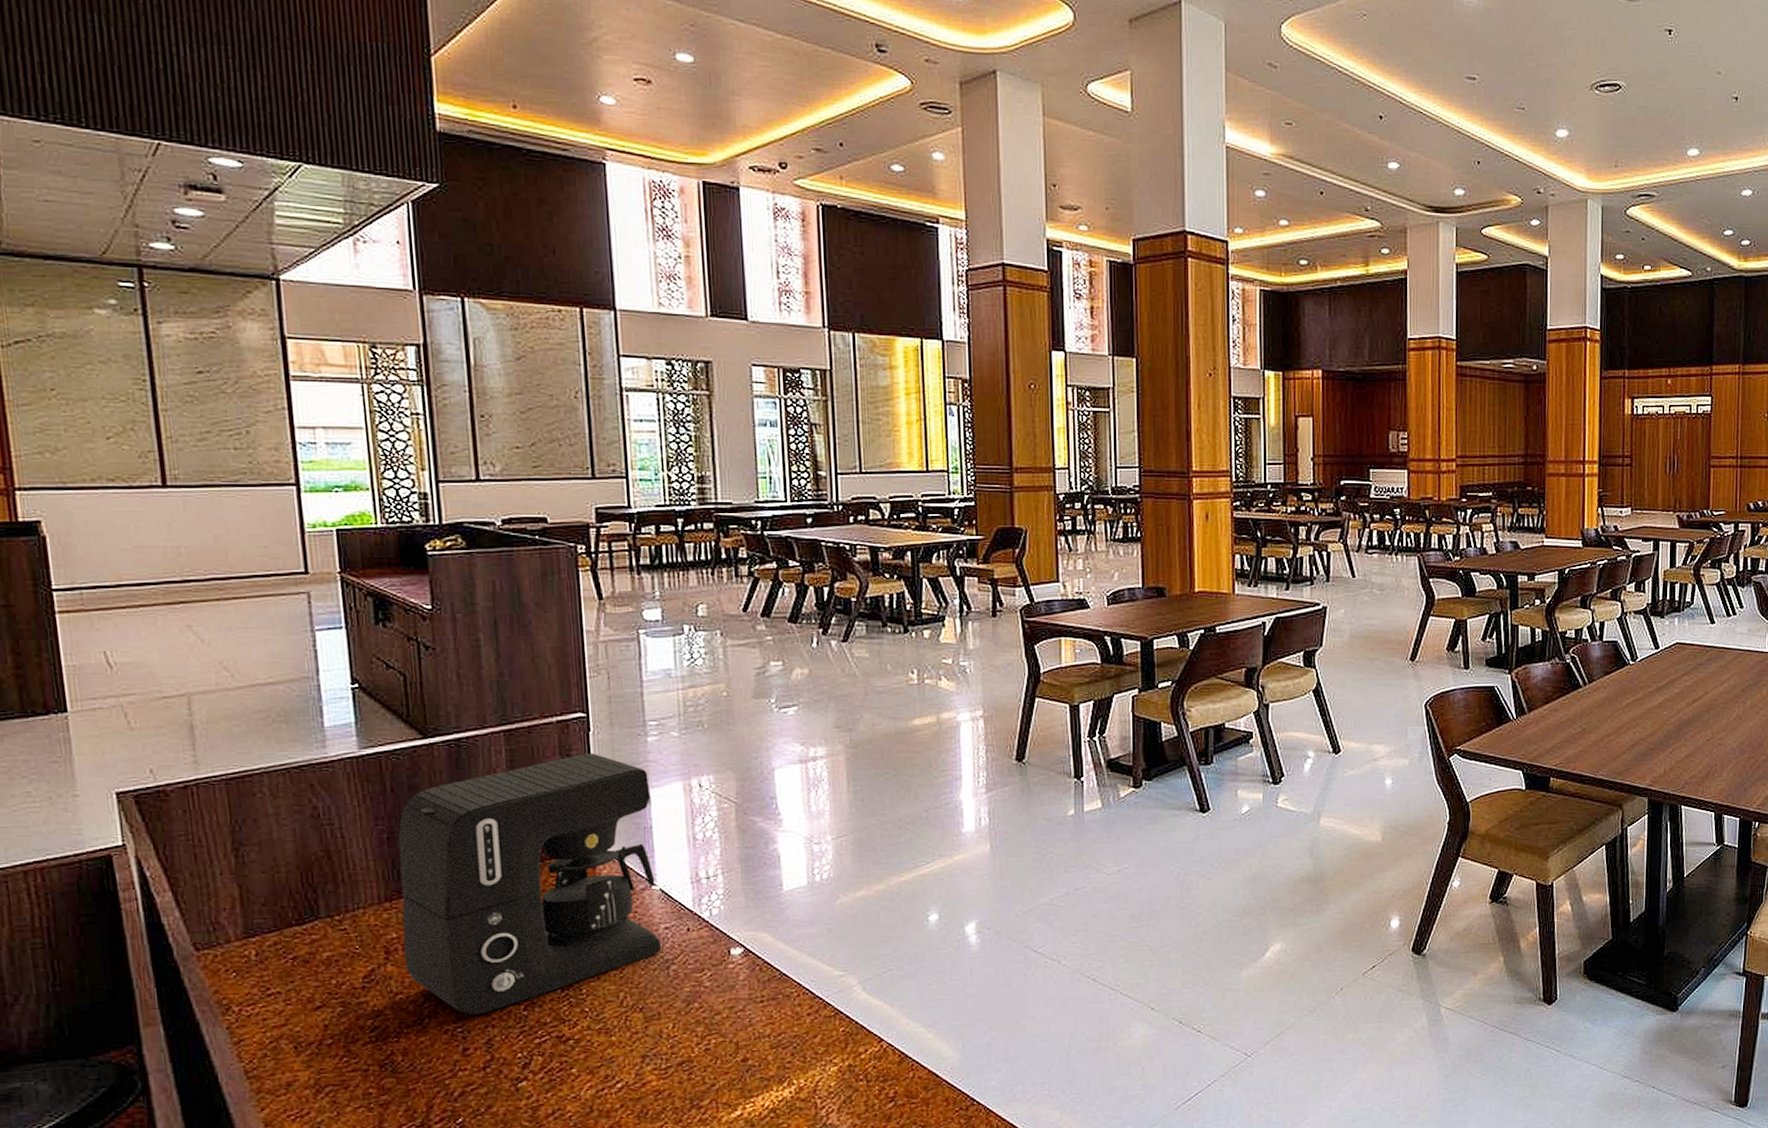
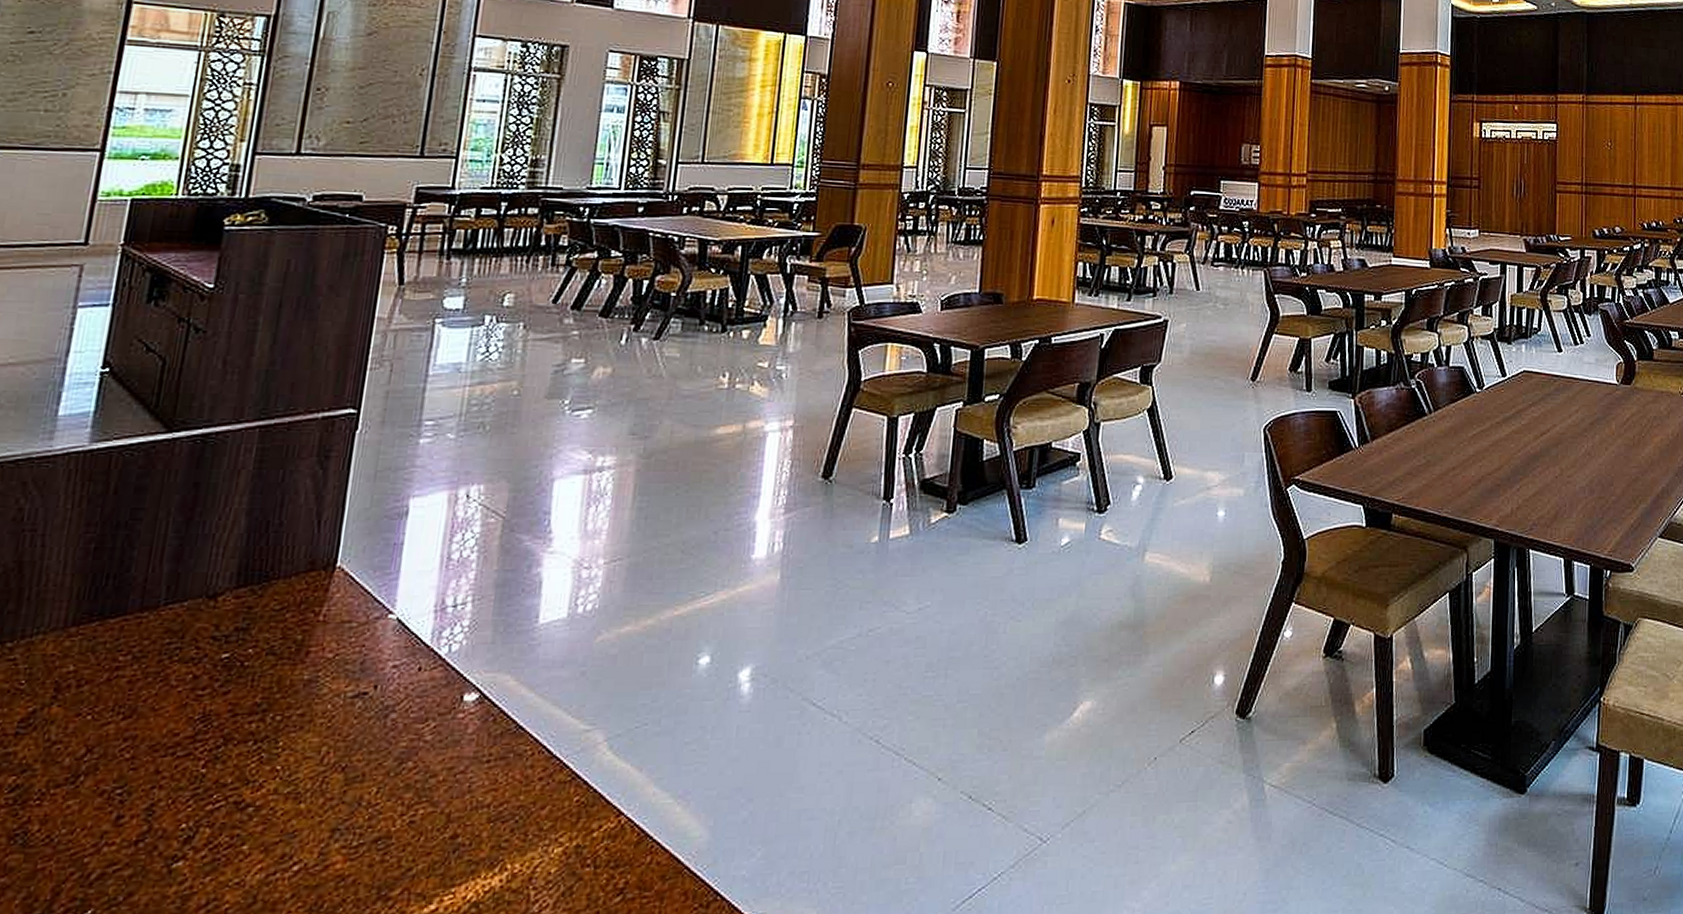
coffee maker: present [398,753,662,1015] -> none [74,454,412,772]

